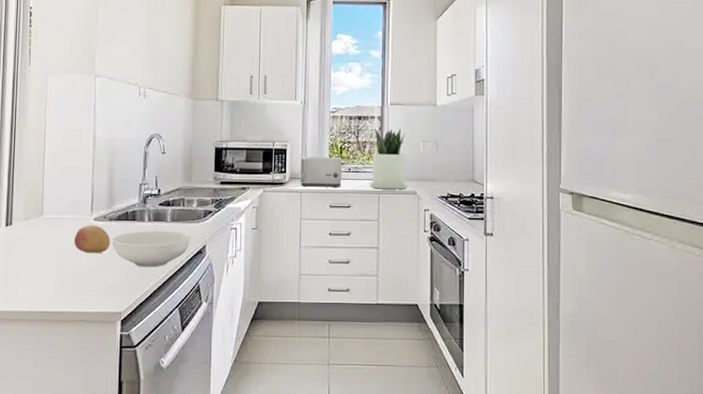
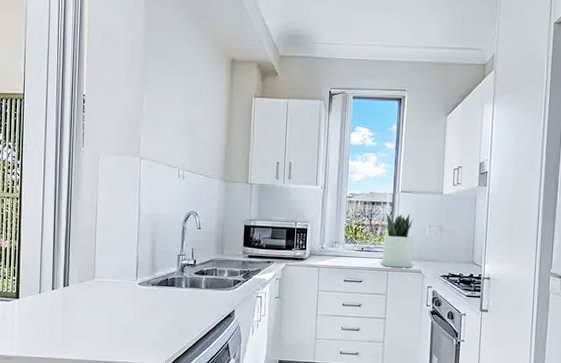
fruit: present [74,225,111,254] -> none [121,289,153,314]
bowl: present [112,230,192,268] -> none [154,295,223,327]
toaster: present [299,156,346,187] -> none [318,235,359,264]

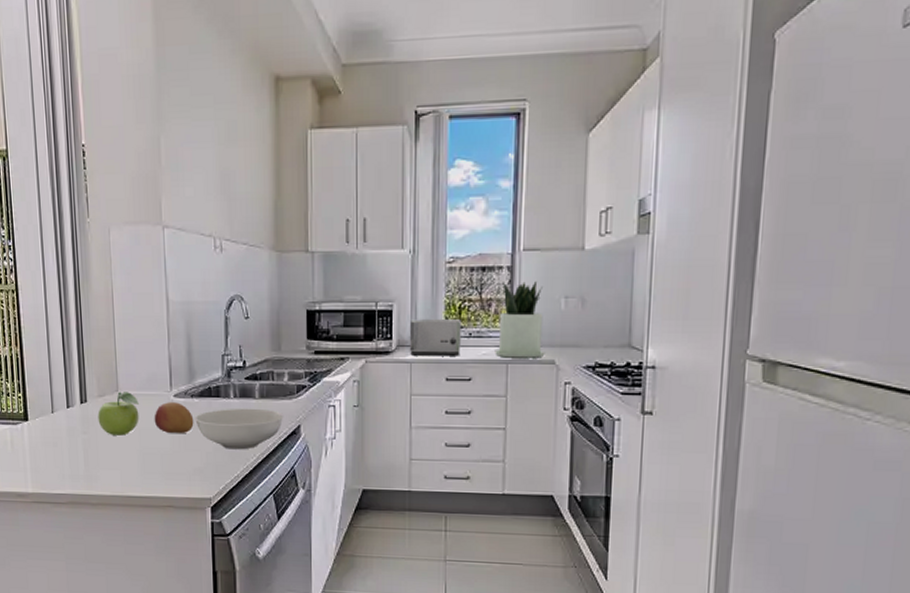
fruit: none [76,279,110,313] -> present [98,392,139,436]
fruit: none [121,289,153,314] -> present [154,402,194,434]
bowl: none [154,295,223,327] -> present [195,408,284,450]
toaster: none [318,235,359,264] -> present [409,318,466,356]

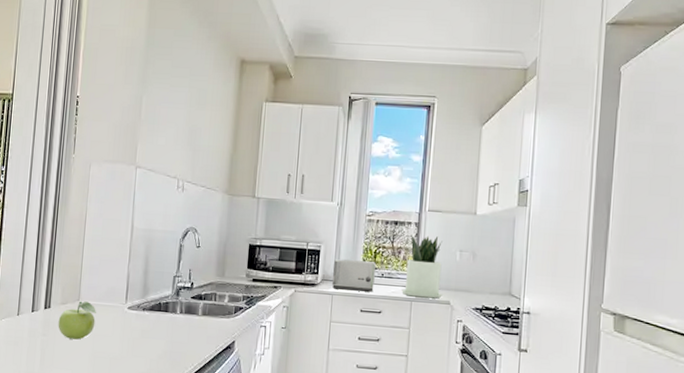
fruit: present [154,402,194,434] -> none [107,313,143,342]
bowl: present [195,408,284,450] -> none [144,322,222,359]

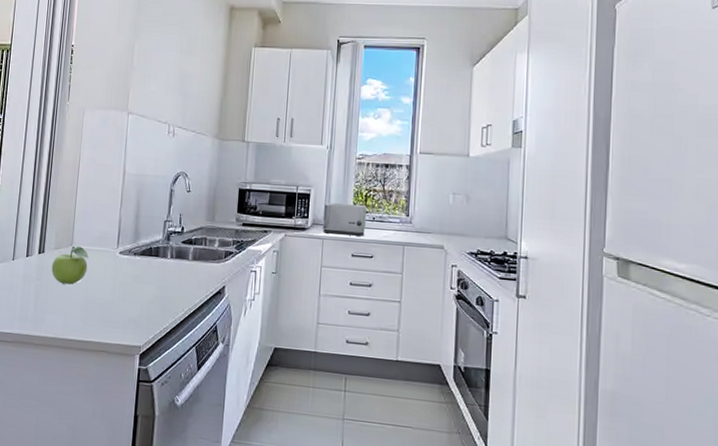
planter: present [401,234,442,299] -> none [393,177,436,243]

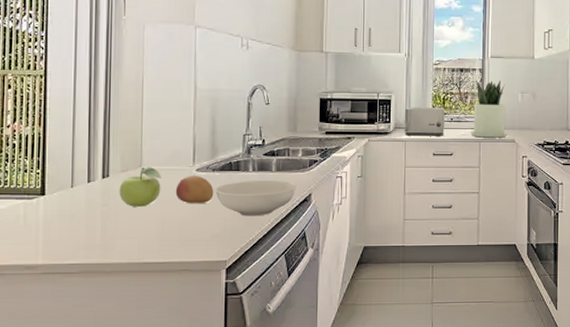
fruit: none [99,258,134,287] -> present [175,176,214,204]
bowl: none [135,267,212,305] -> present [215,180,297,216]
planter: none [393,177,436,243] -> present [470,80,508,138]

